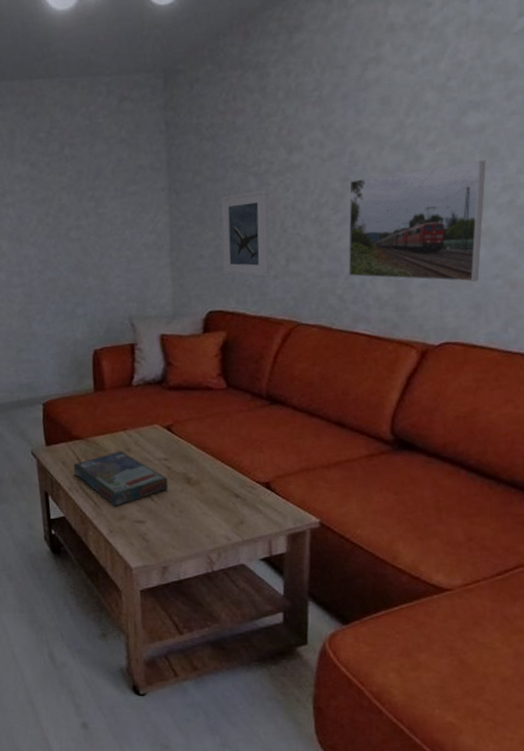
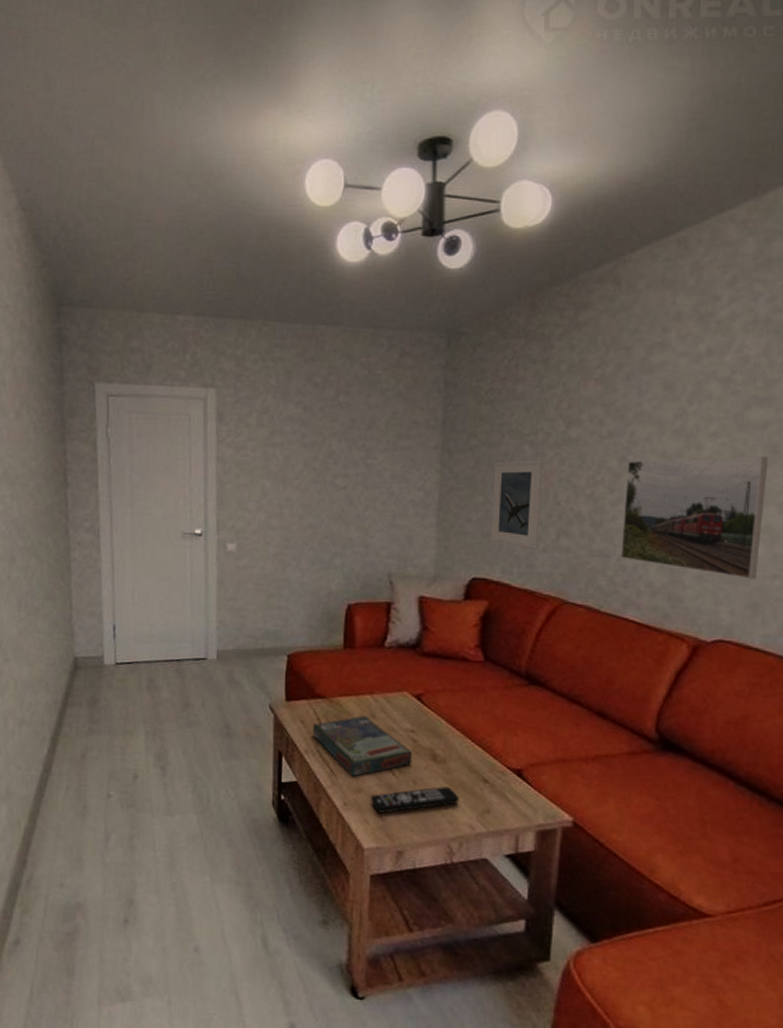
remote control: none [133,505,215,536] -> present [370,786,459,814]

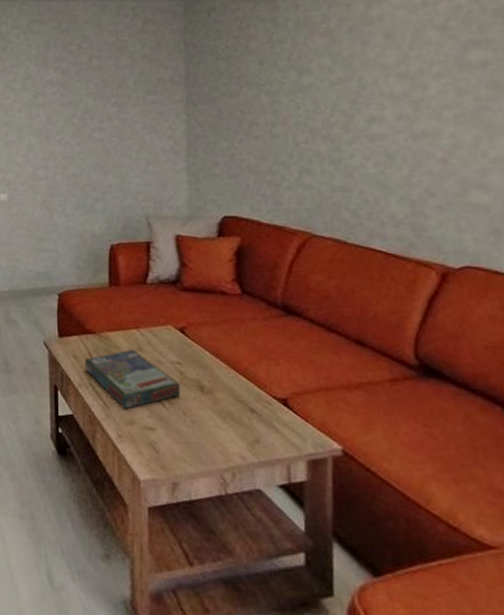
remote control: present [370,786,459,814] -> none [142,417,229,445]
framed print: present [490,459,543,549] -> none [235,106,283,187]
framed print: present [620,455,769,579] -> none [358,92,496,207]

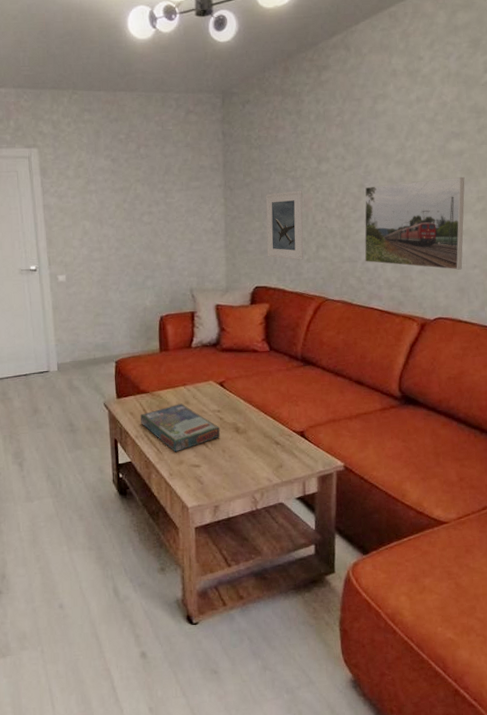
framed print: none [235,106,283,187] -> present [265,190,303,260]
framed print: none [358,92,496,207] -> present [364,176,465,270]

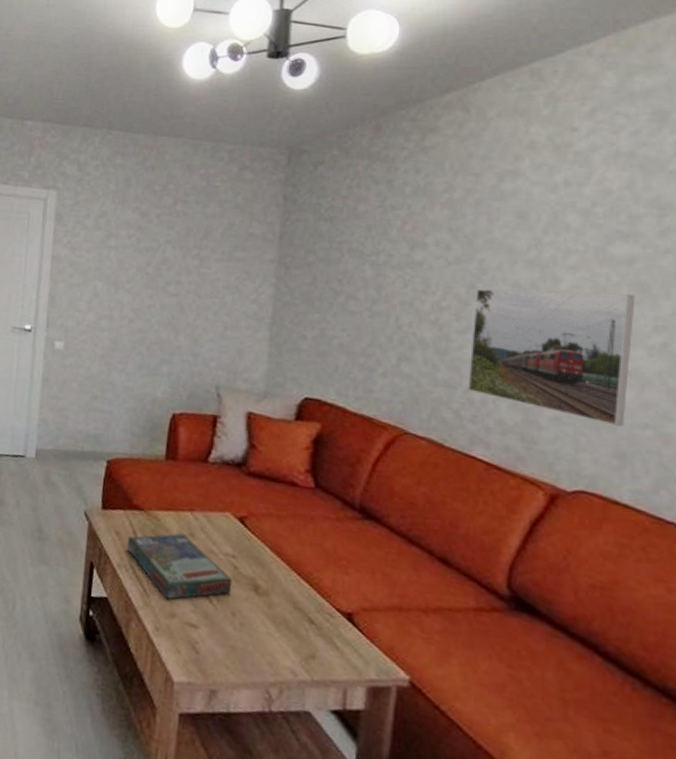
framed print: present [265,190,303,260] -> none [325,279,384,373]

